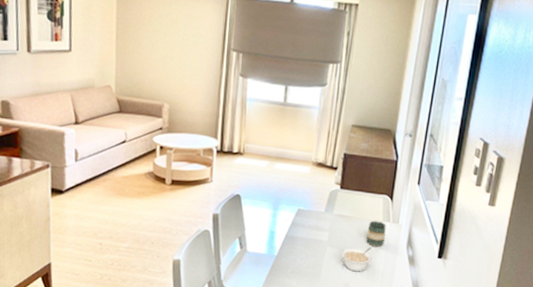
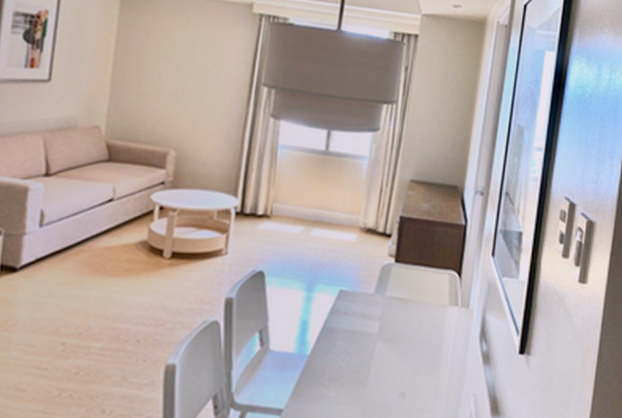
legume: present [342,247,372,272] -> none [396,341,435,376]
mug: present [366,221,386,247] -> none [428,305,454,340]

